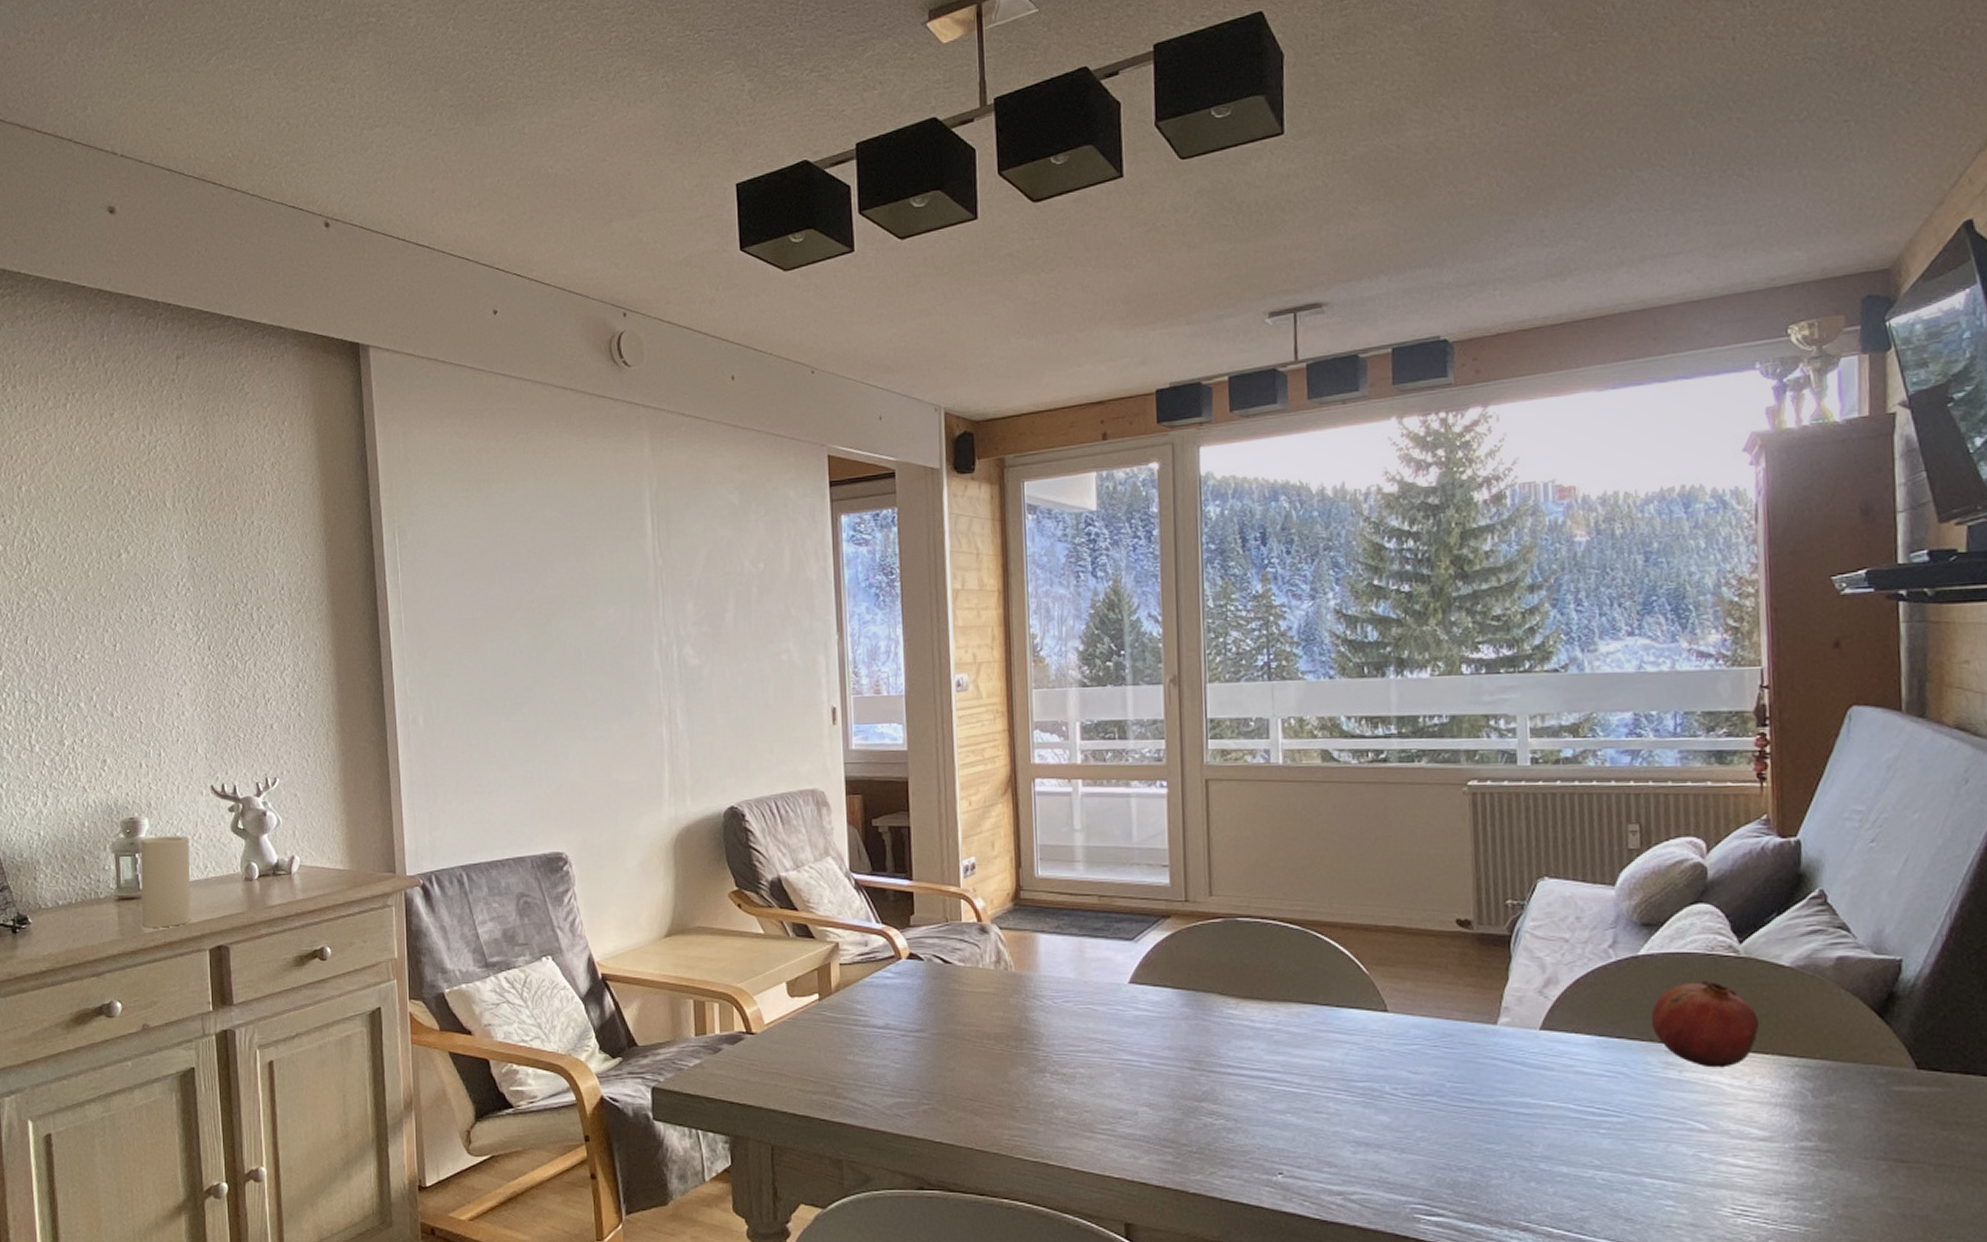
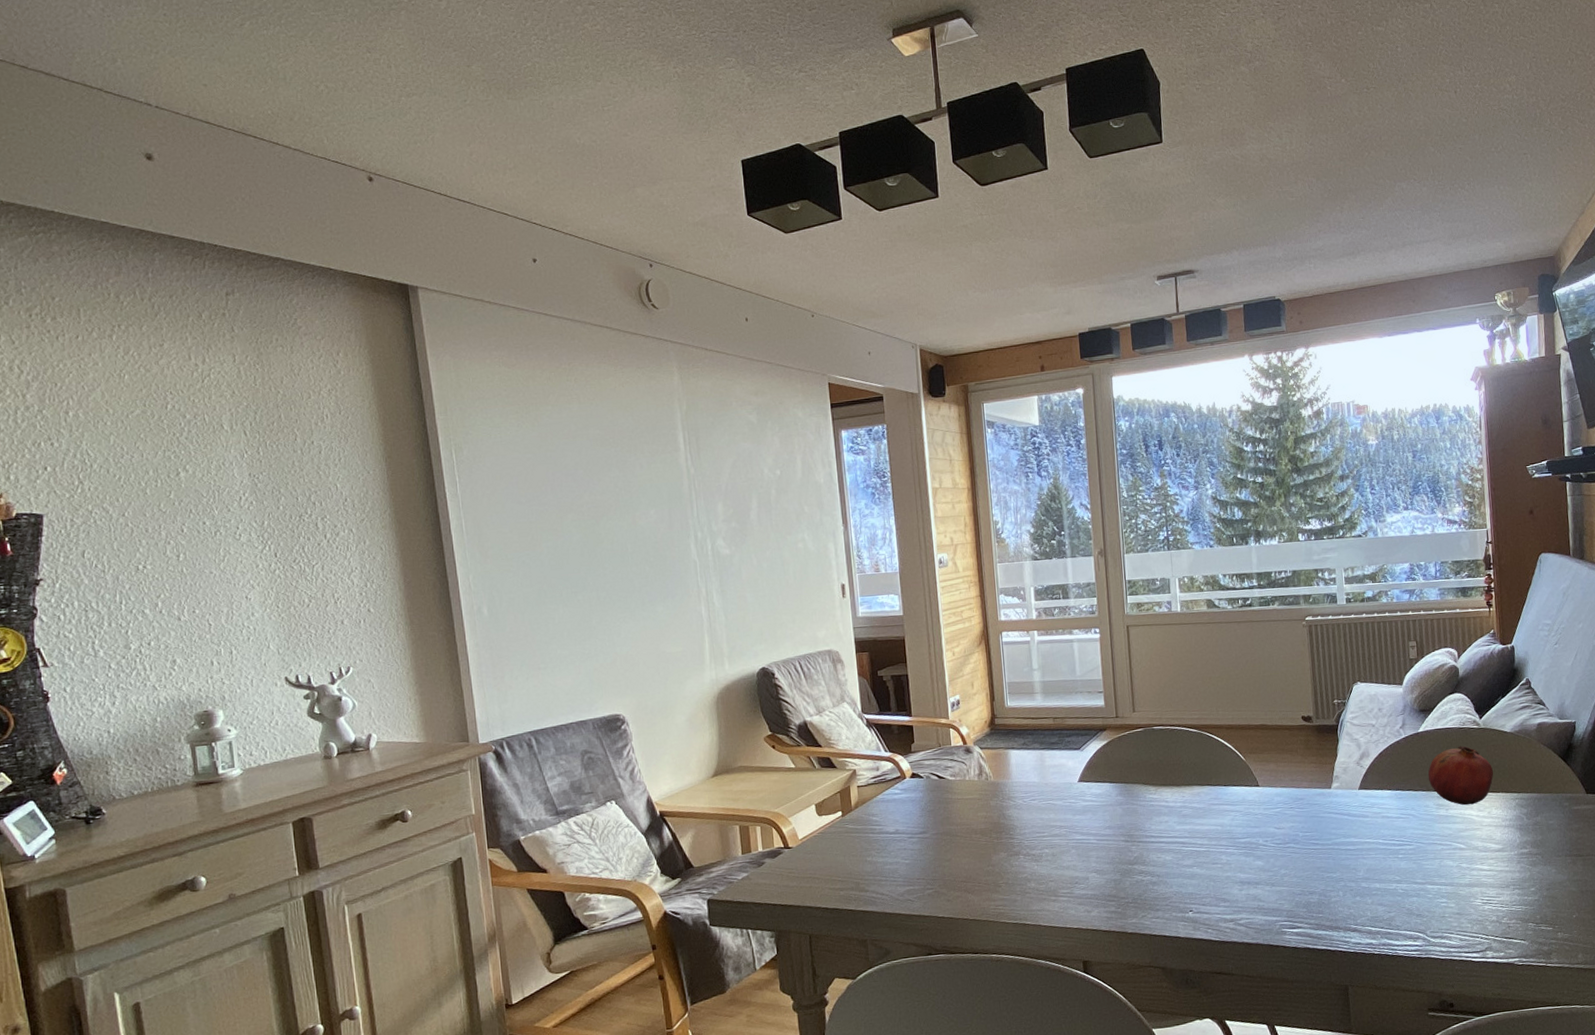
candle: present [139,836,191,928] -> none [216,723,272,808]

